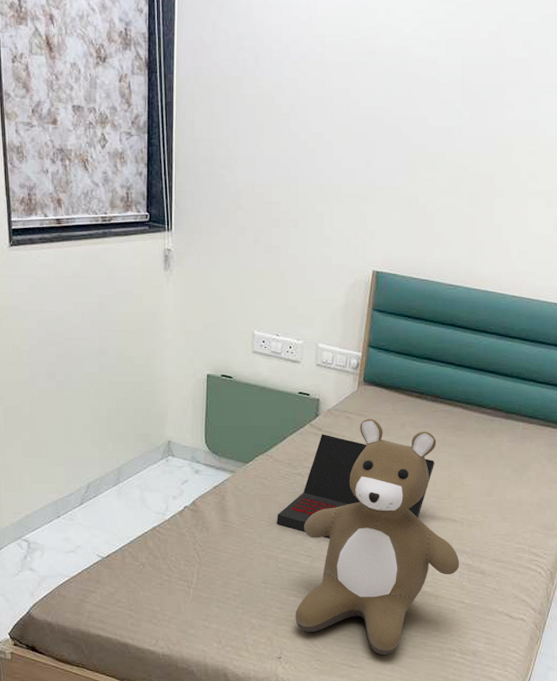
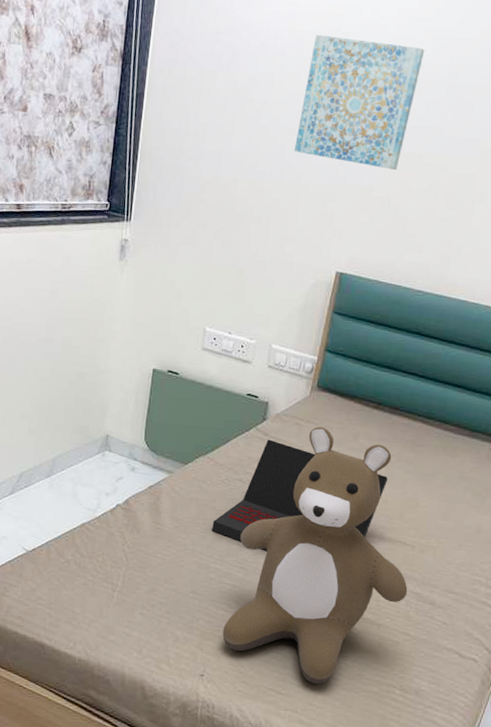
wall art: none [324,38,439,170] -> present [294,34,425,170]

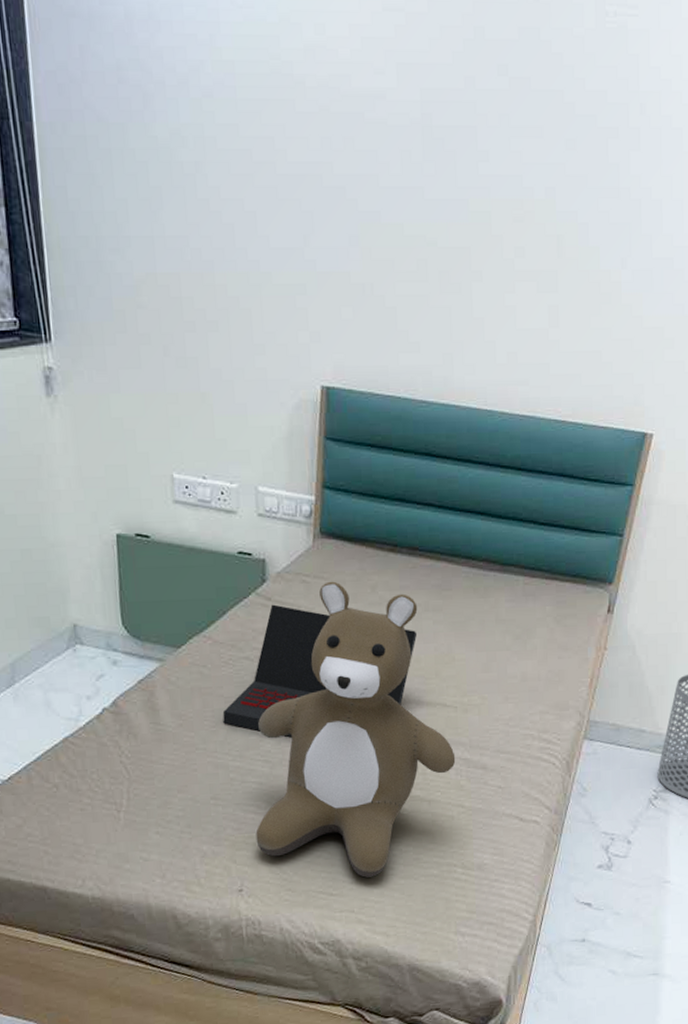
wall art: present [294,34,425,170] -> none [245,65,389,247]

